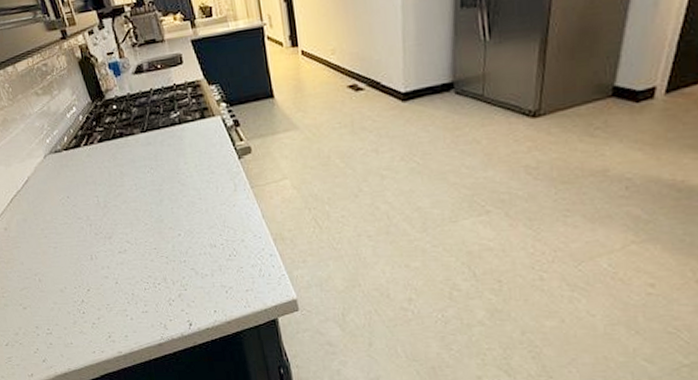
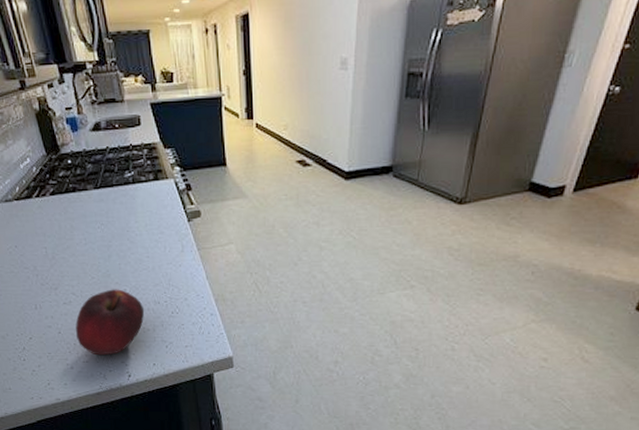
fruit: none [132,234,201,305] -> present [75,289,145,356]

